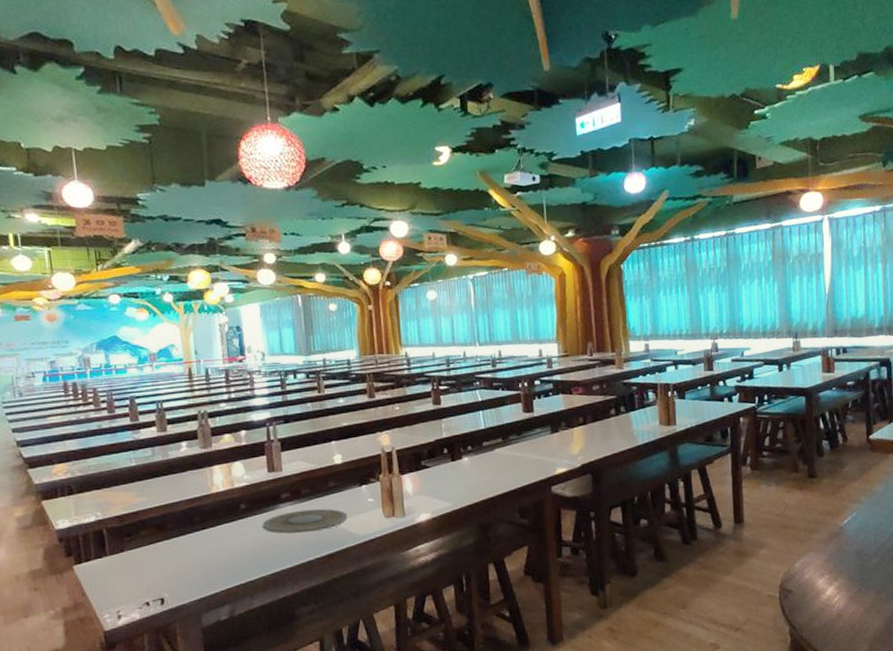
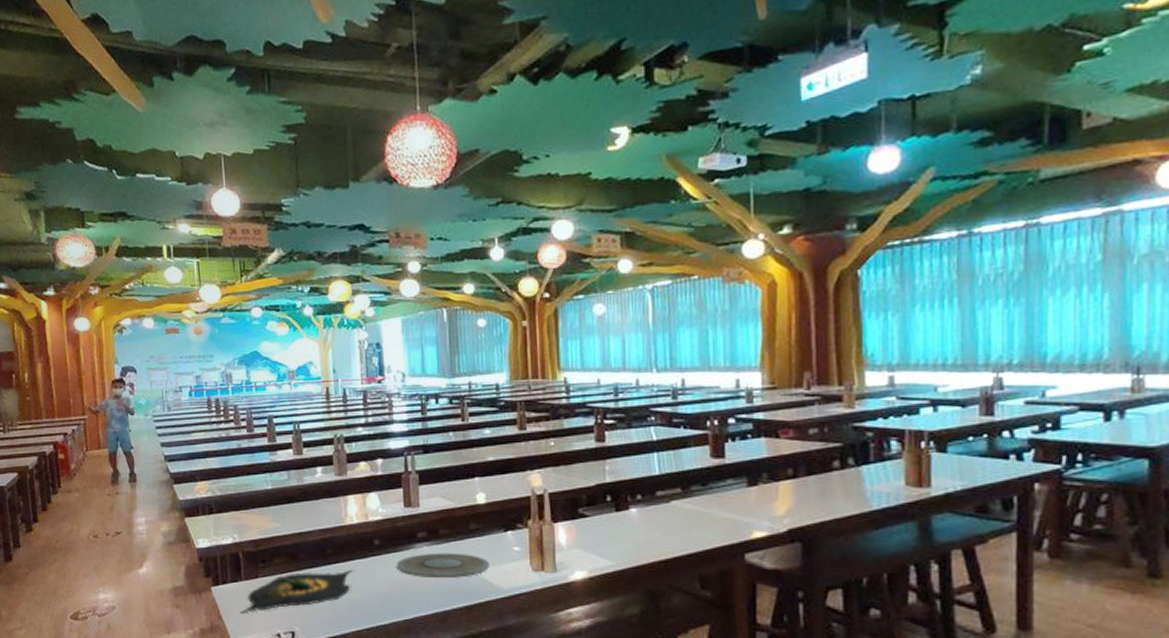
tequila: none [105,534,222,588] -> present [239,570,354,614]

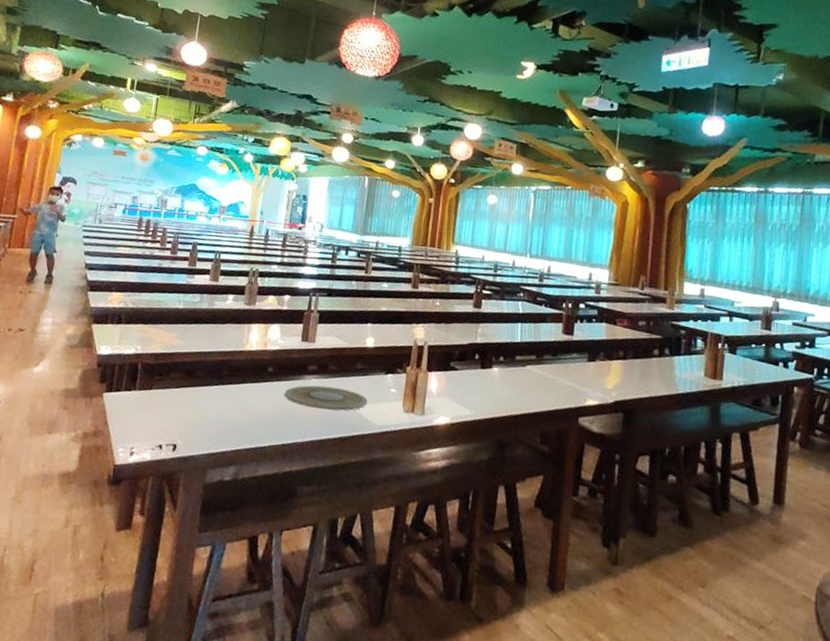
tequila: present [239,570,354,614] -> none [126,389,245,422]

